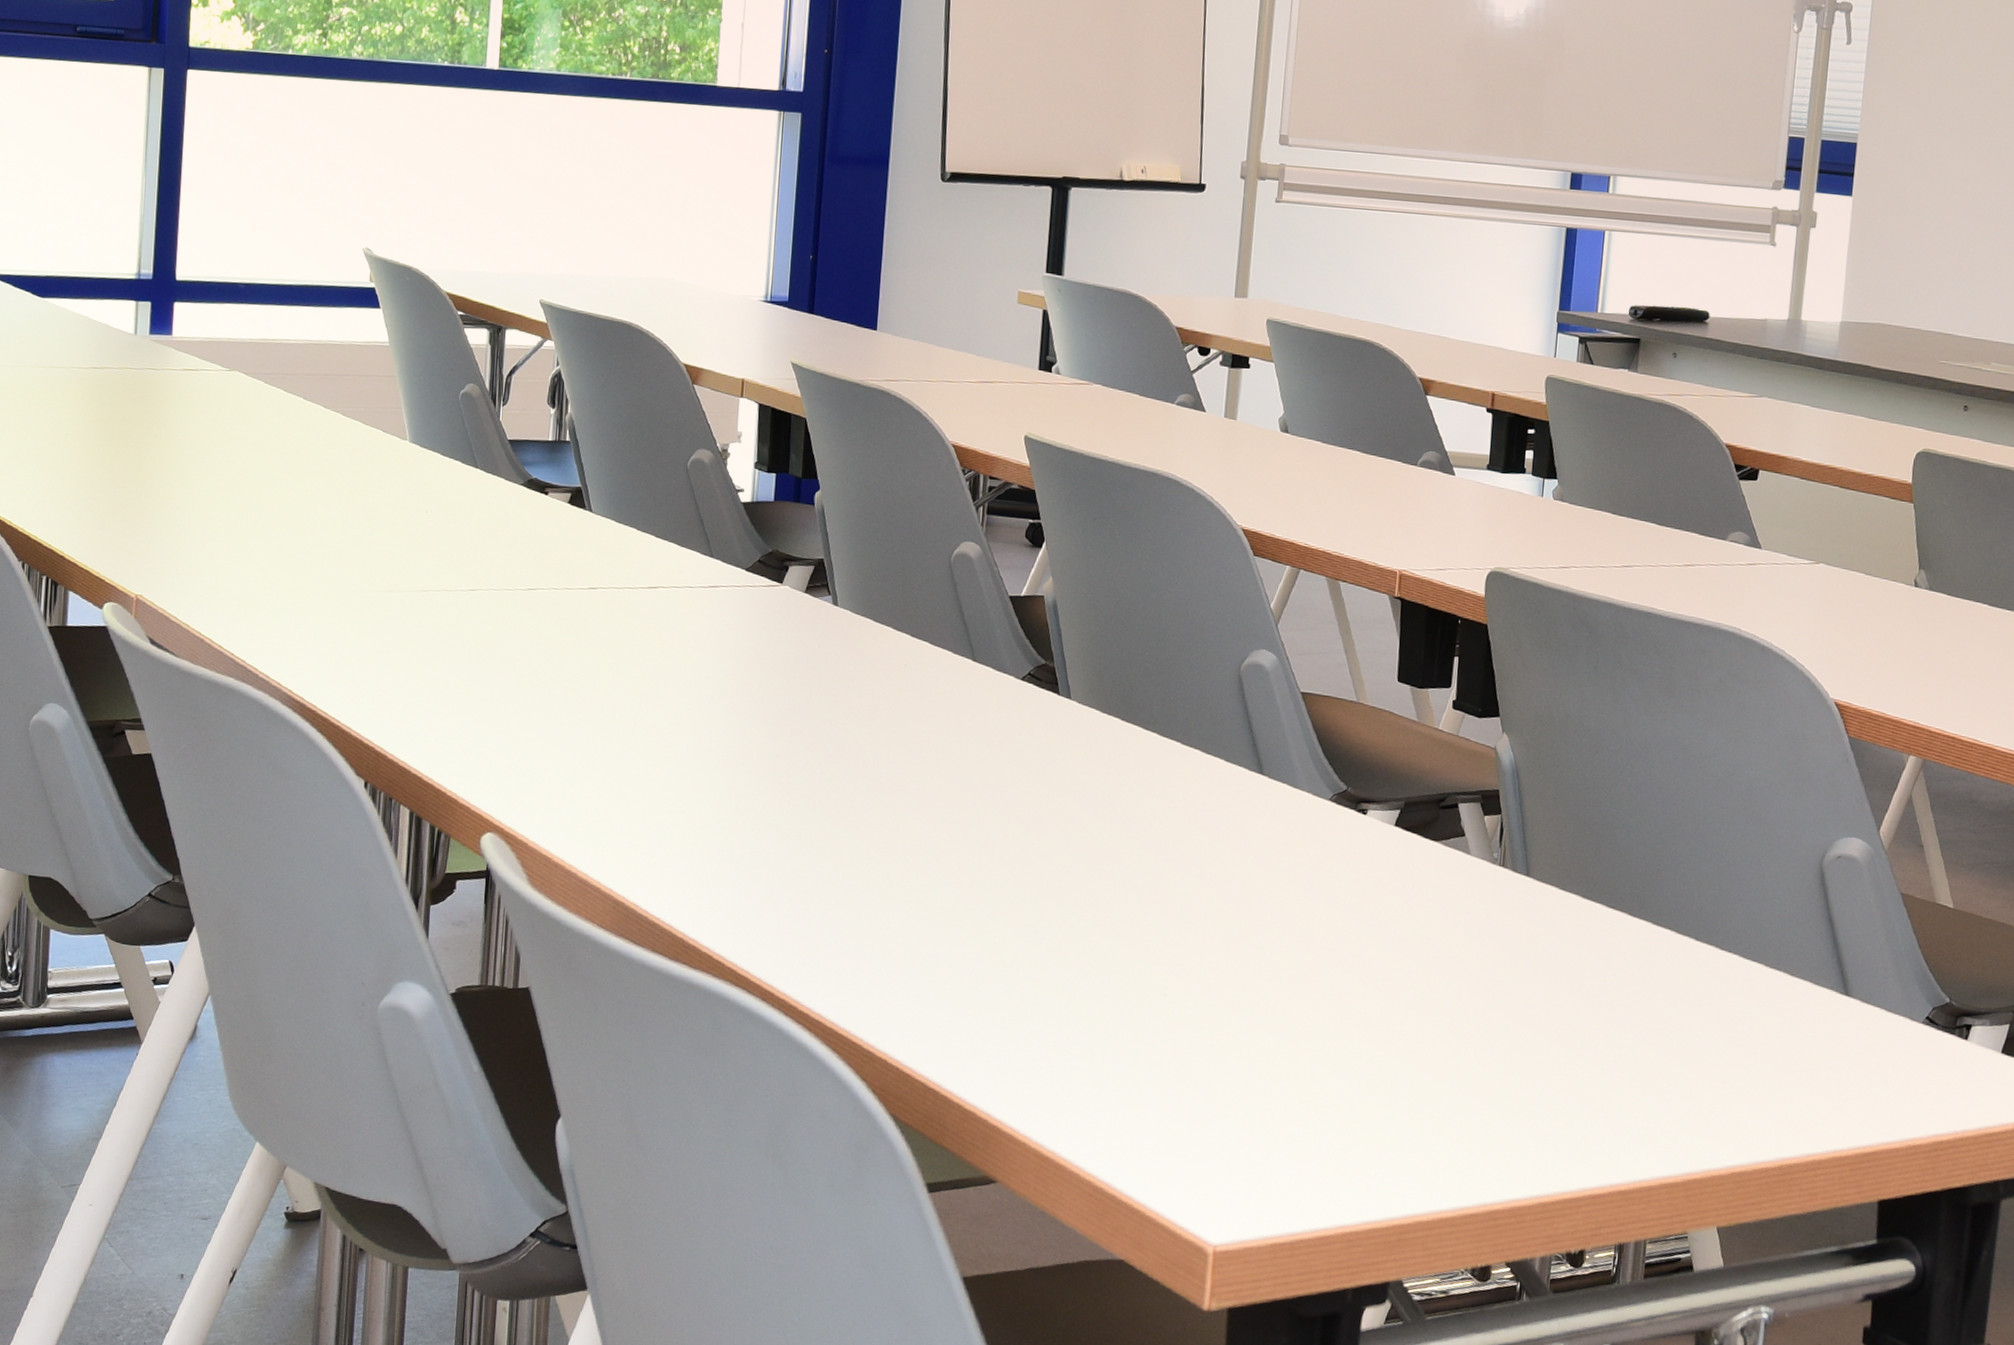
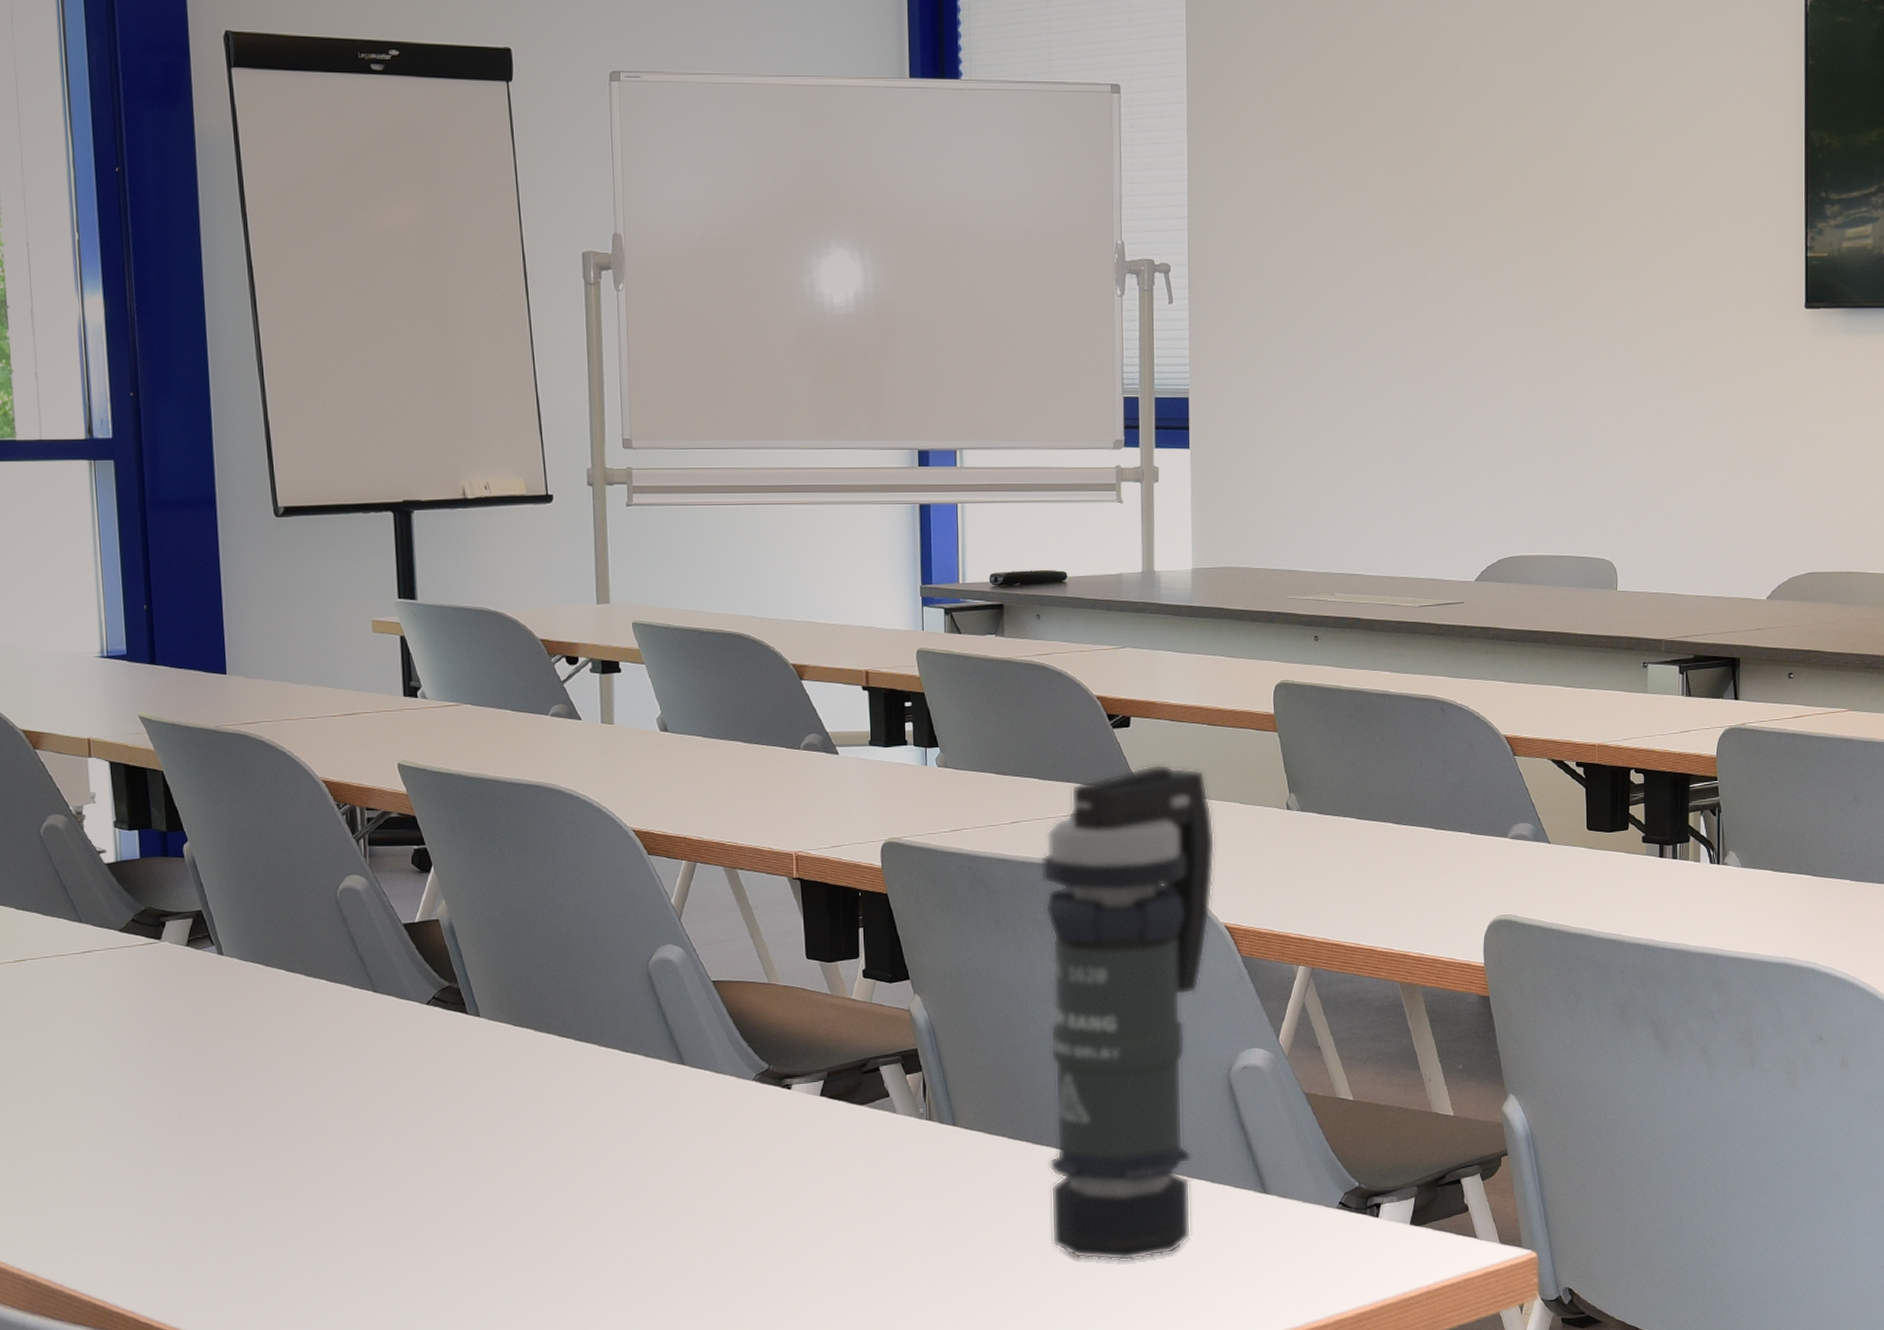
smoke grenade: none [1614,522,1835,1047] -> present [1041,764,1216,1261]

